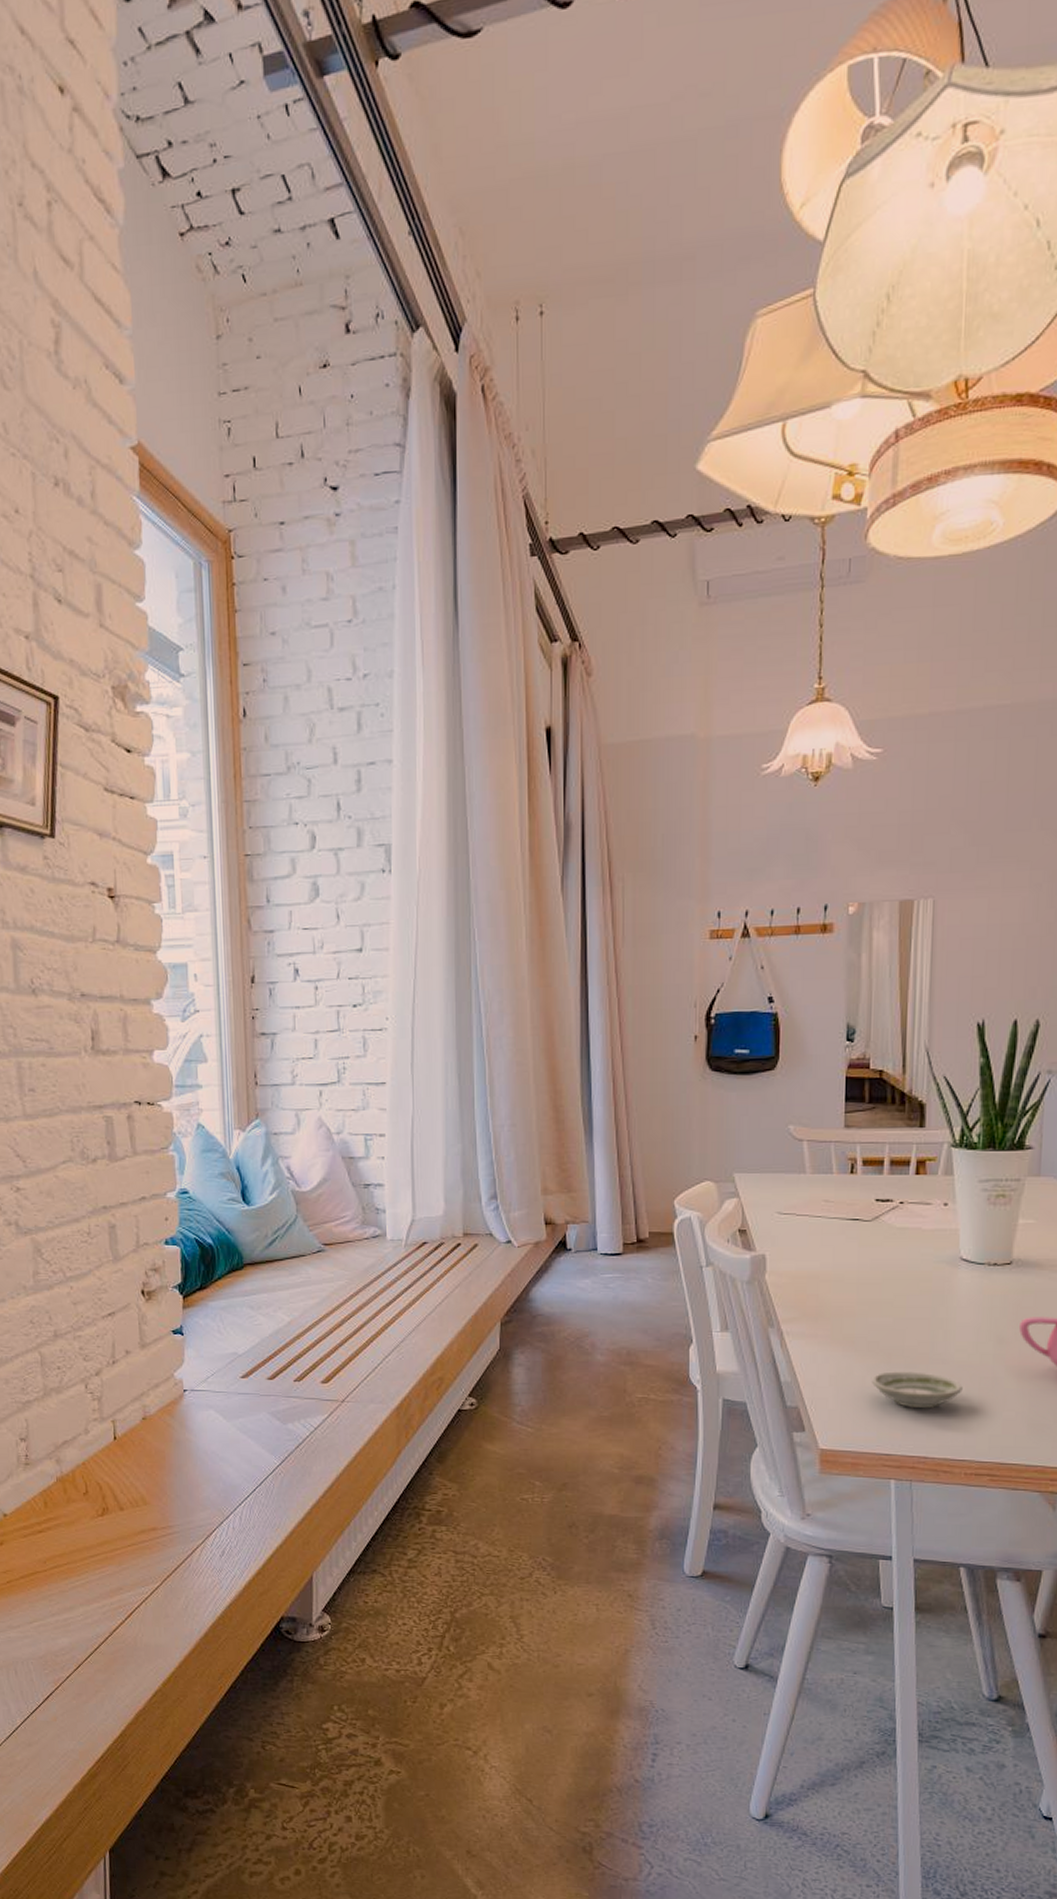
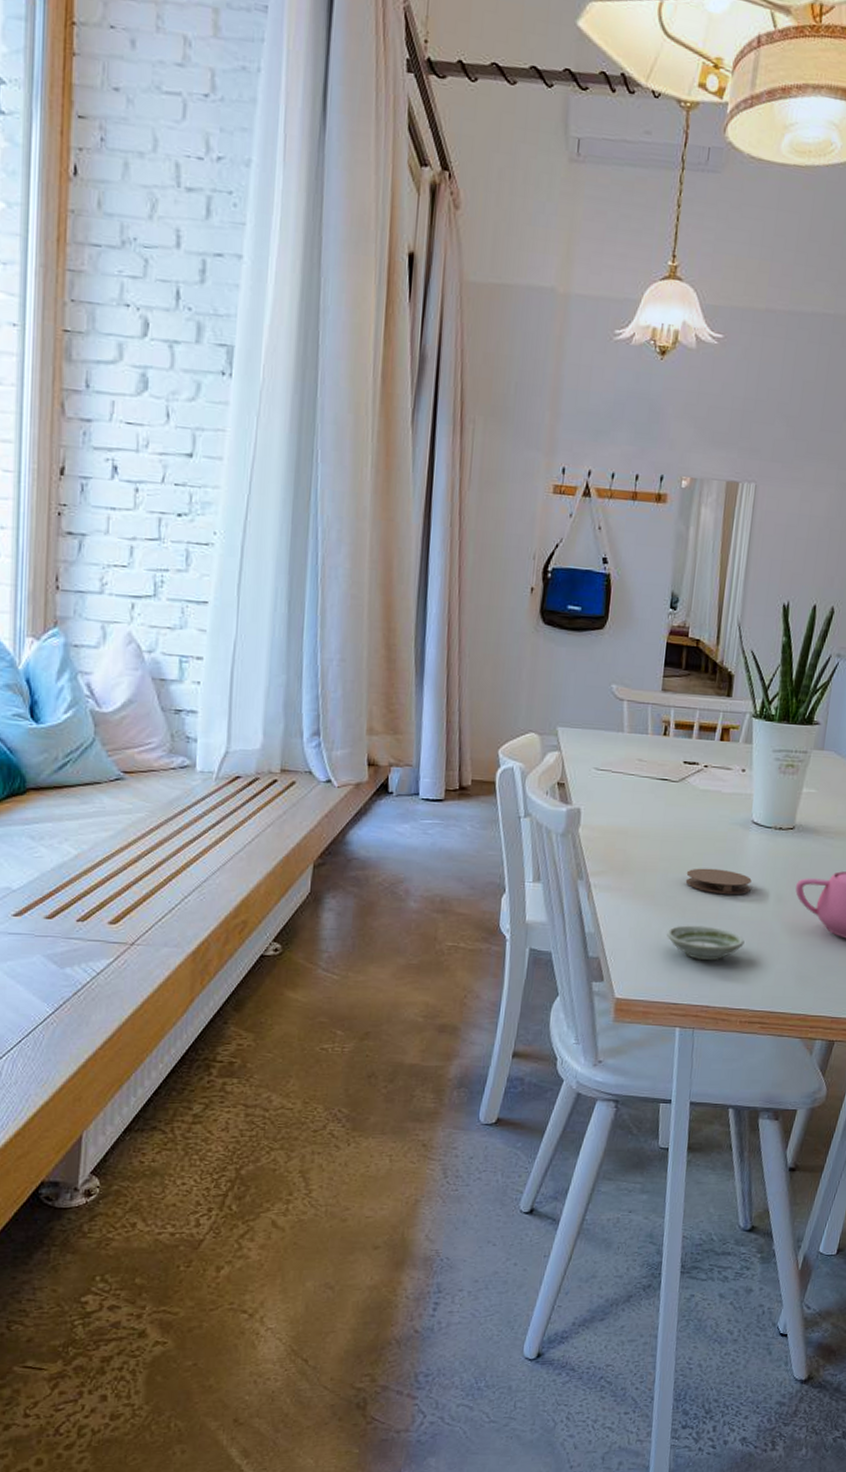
coaster: none [888,1310,966,1337] -> present [685,868,752,894]

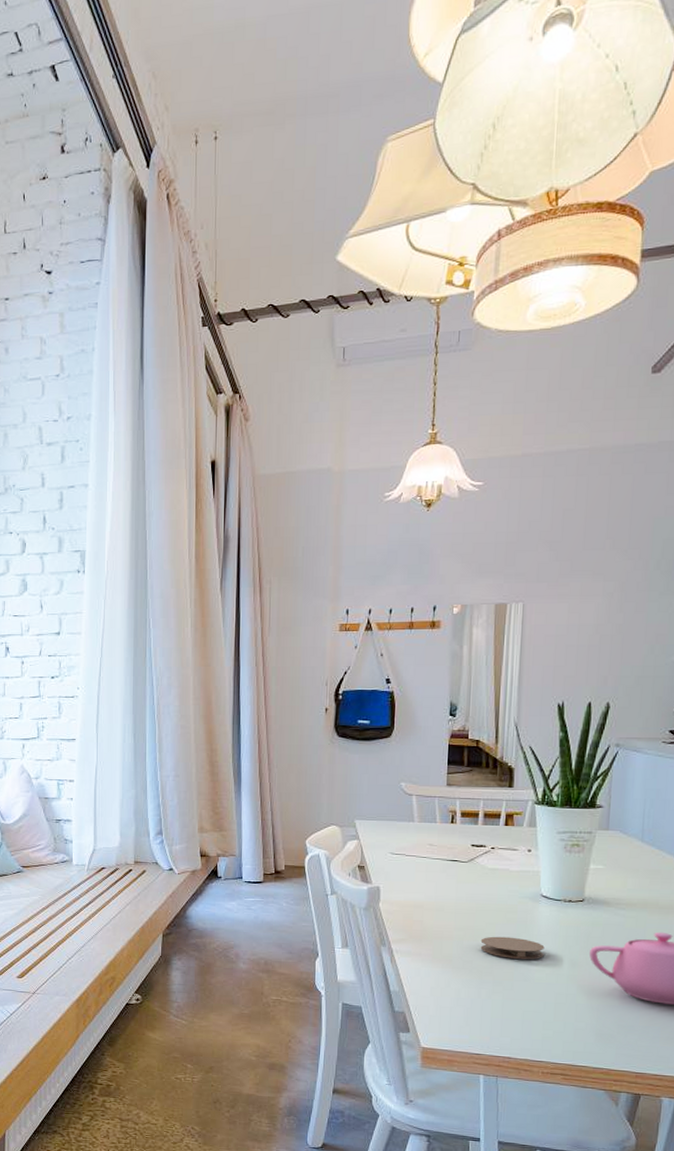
saucer: present [667,925,745,960] -> none [466,986,541,1017]

